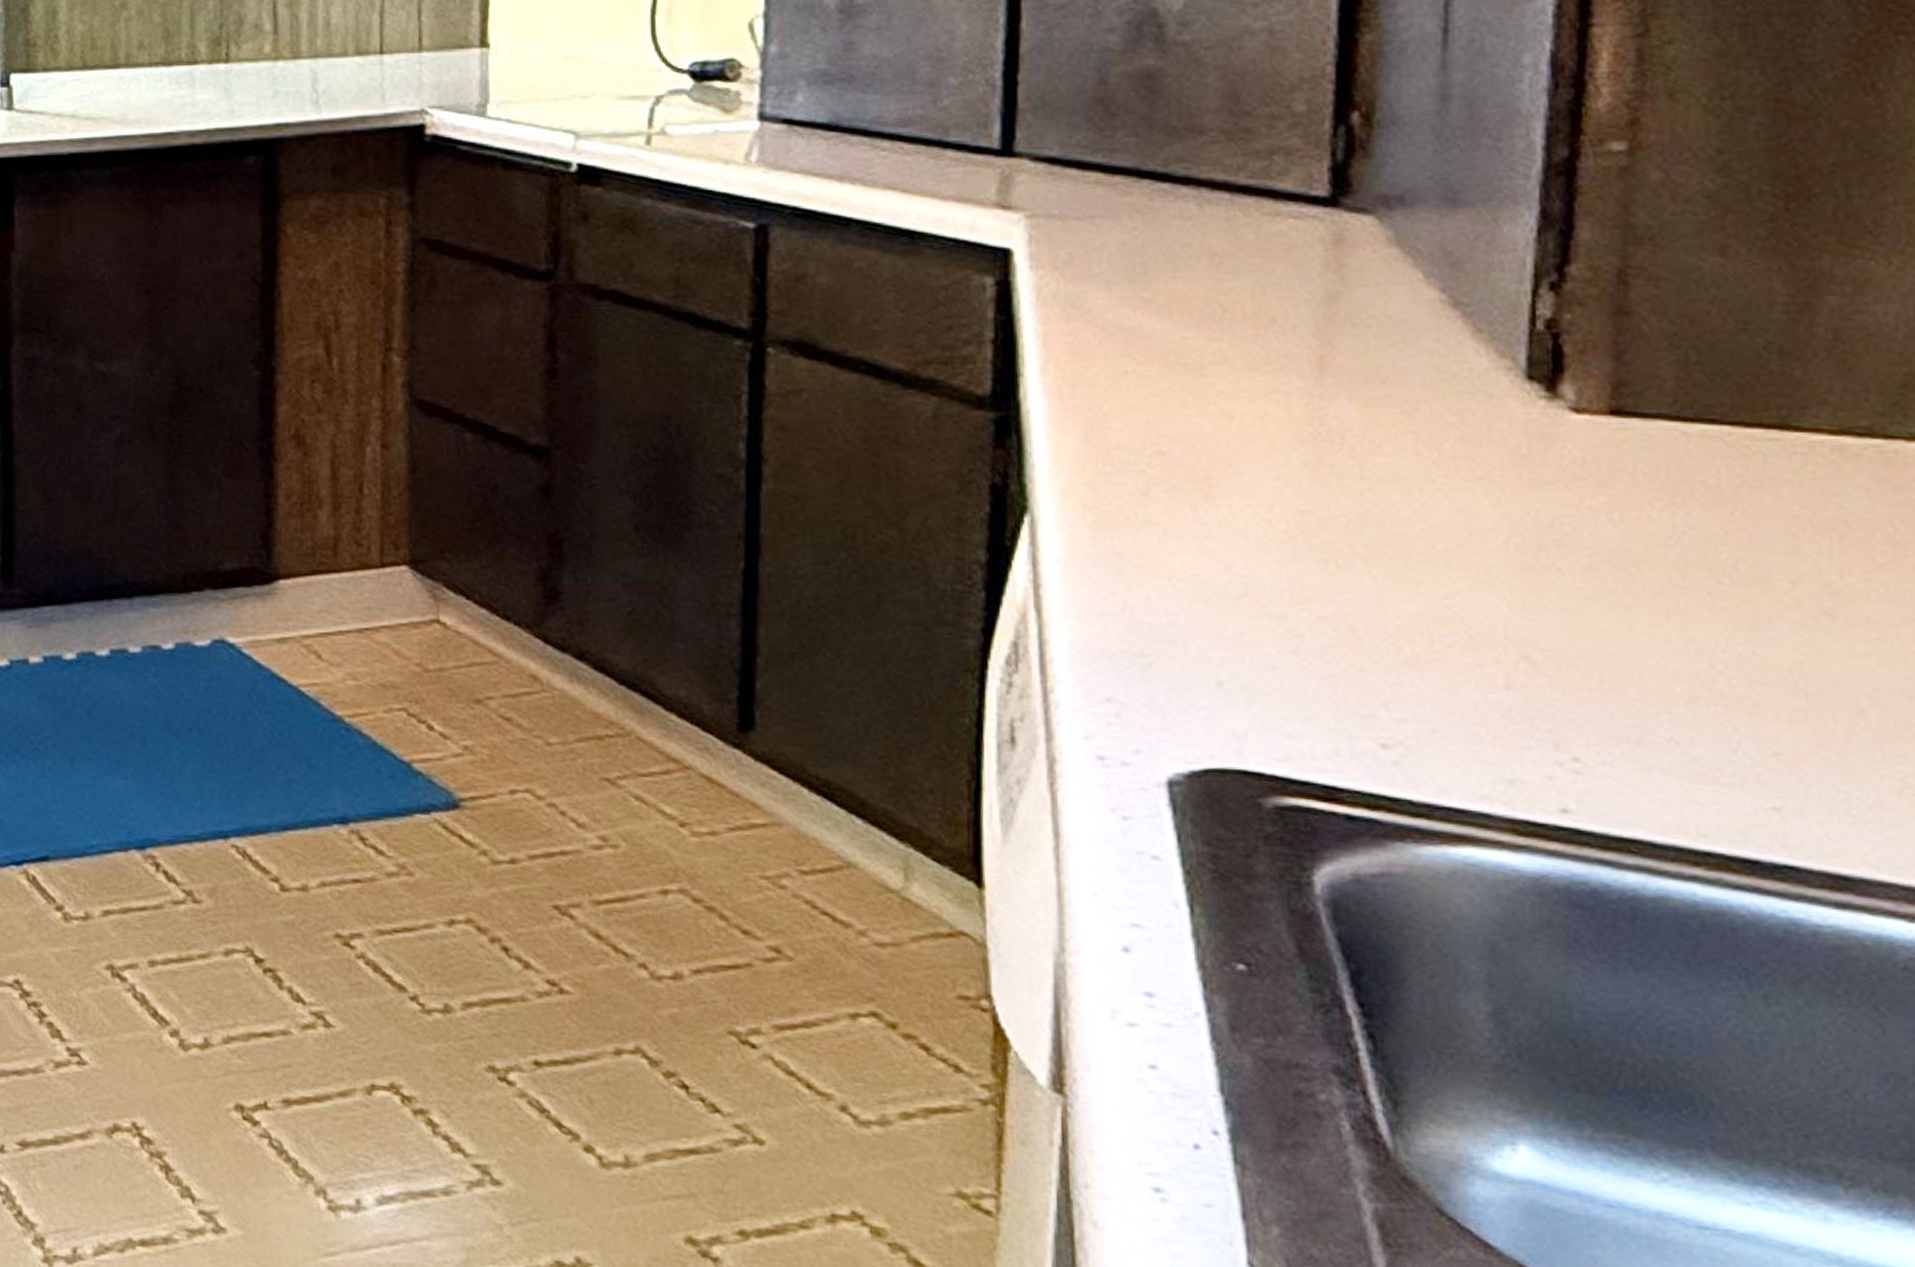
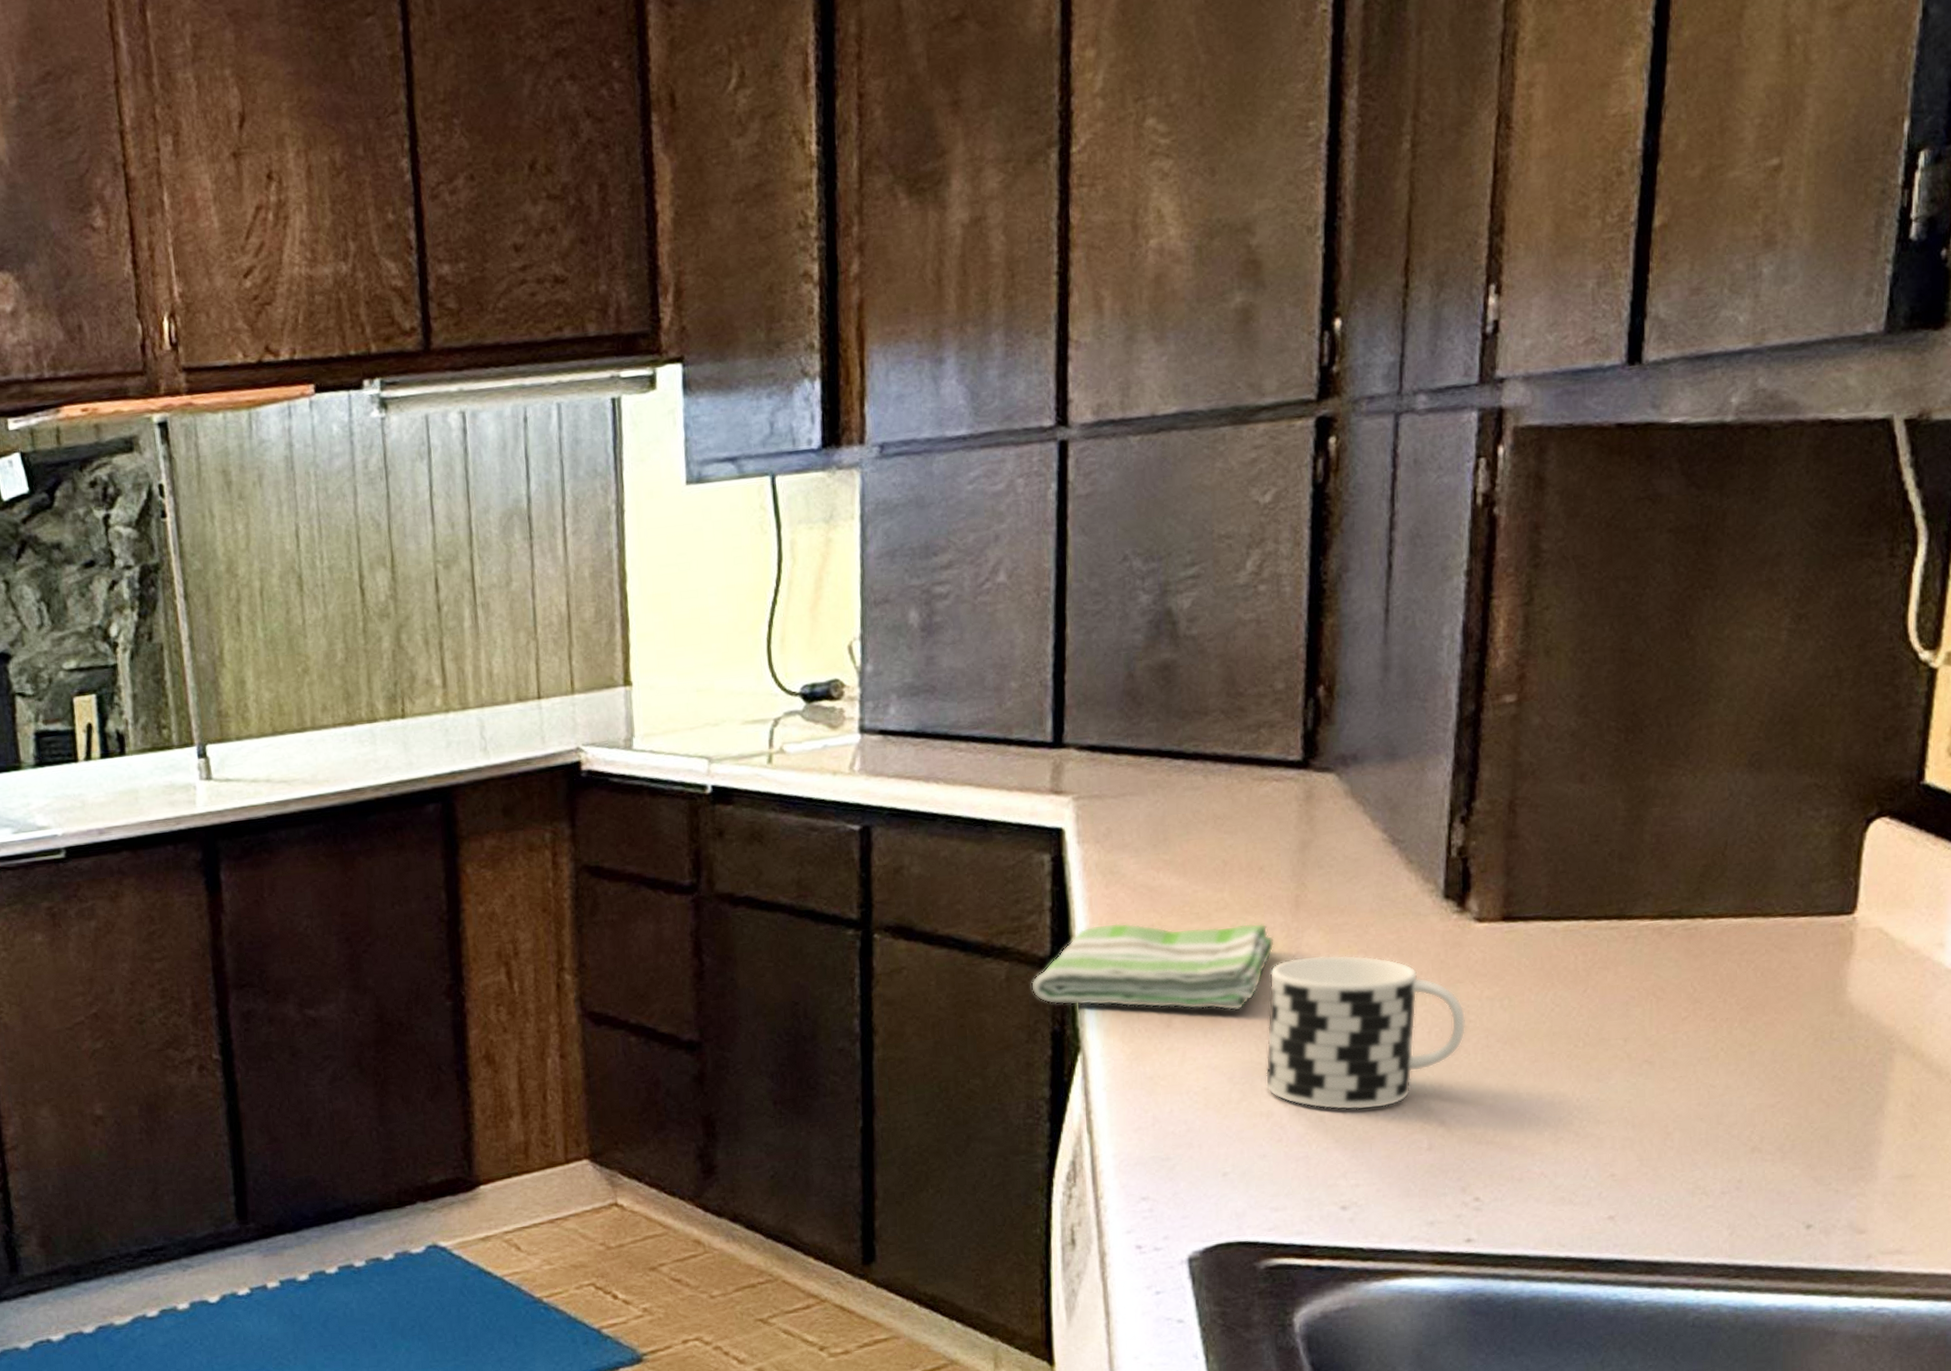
dish towel: none [964,365,1290,486] -> present [1030,923,1274,1011]
cup: none [1276,430,1559,628] -> present [1265,954,1466,1111]

